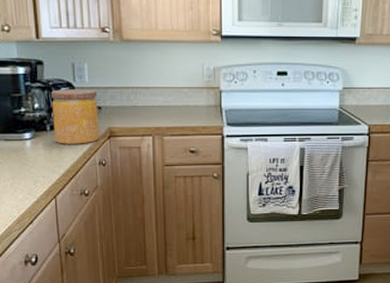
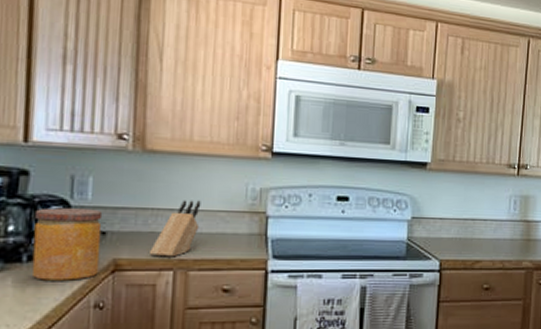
knife block: none [133,79,169,126] -> present [148,200,201,257]

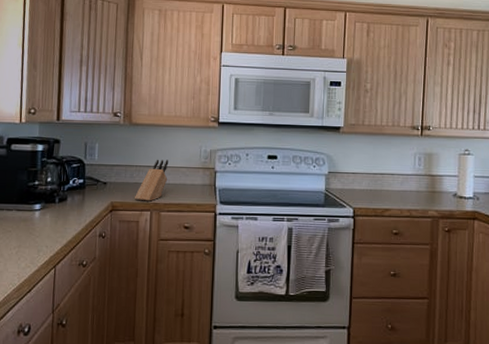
jar: present [31,208,103,281] -> none [61,165,105,217]

